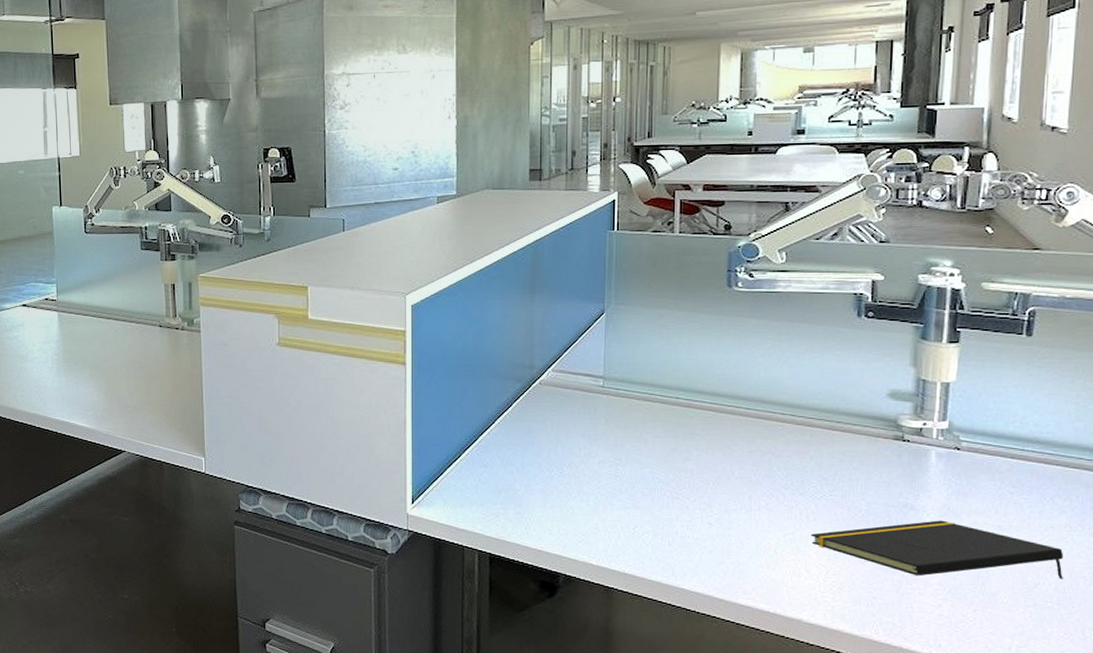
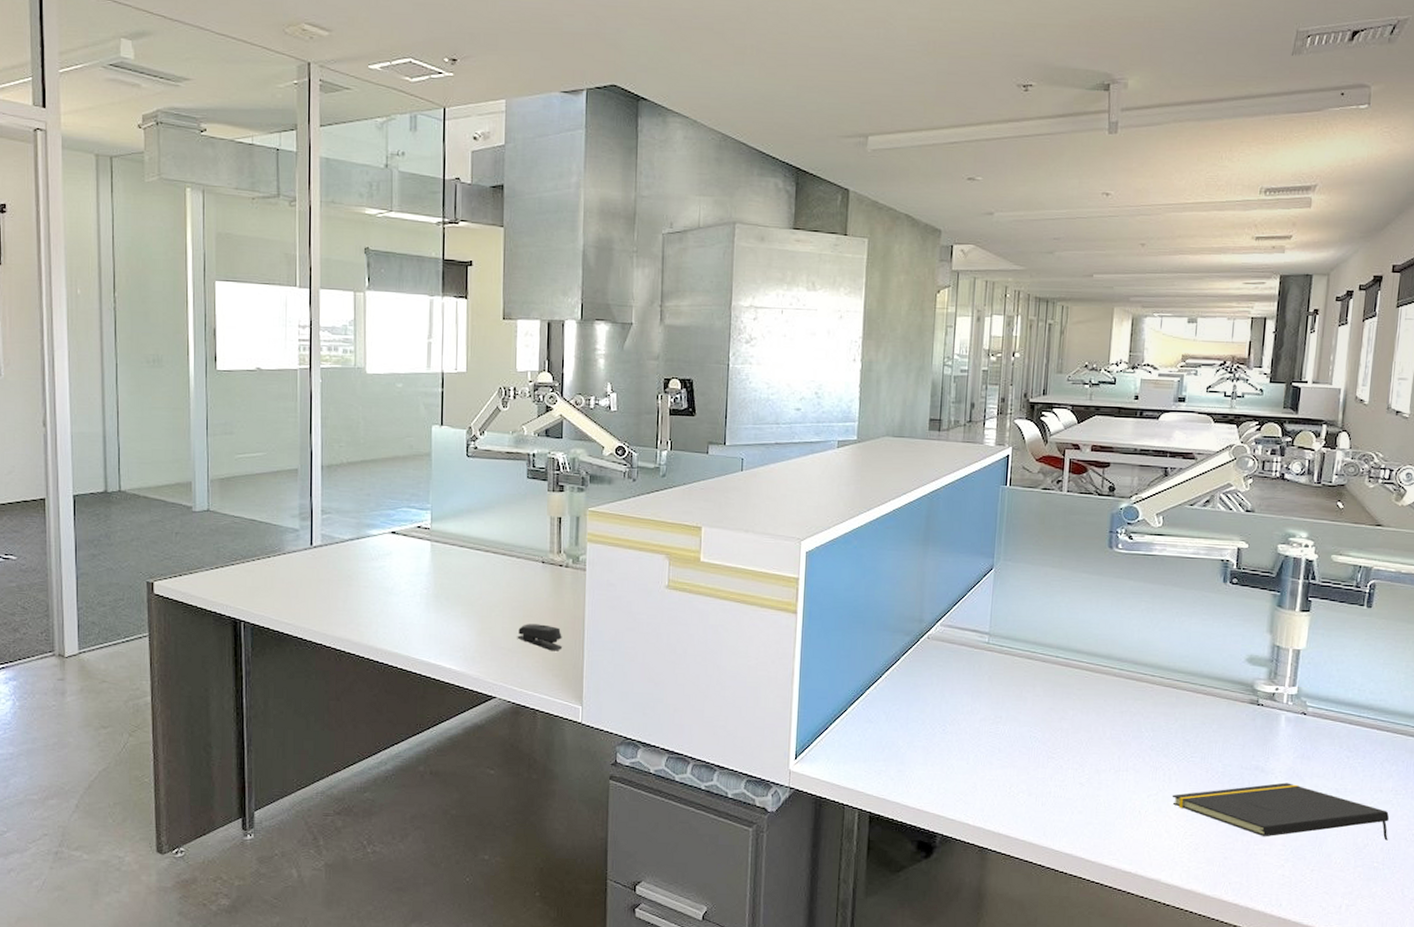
stapler: none [141,383,182,408] -> present [517,624,562,651]

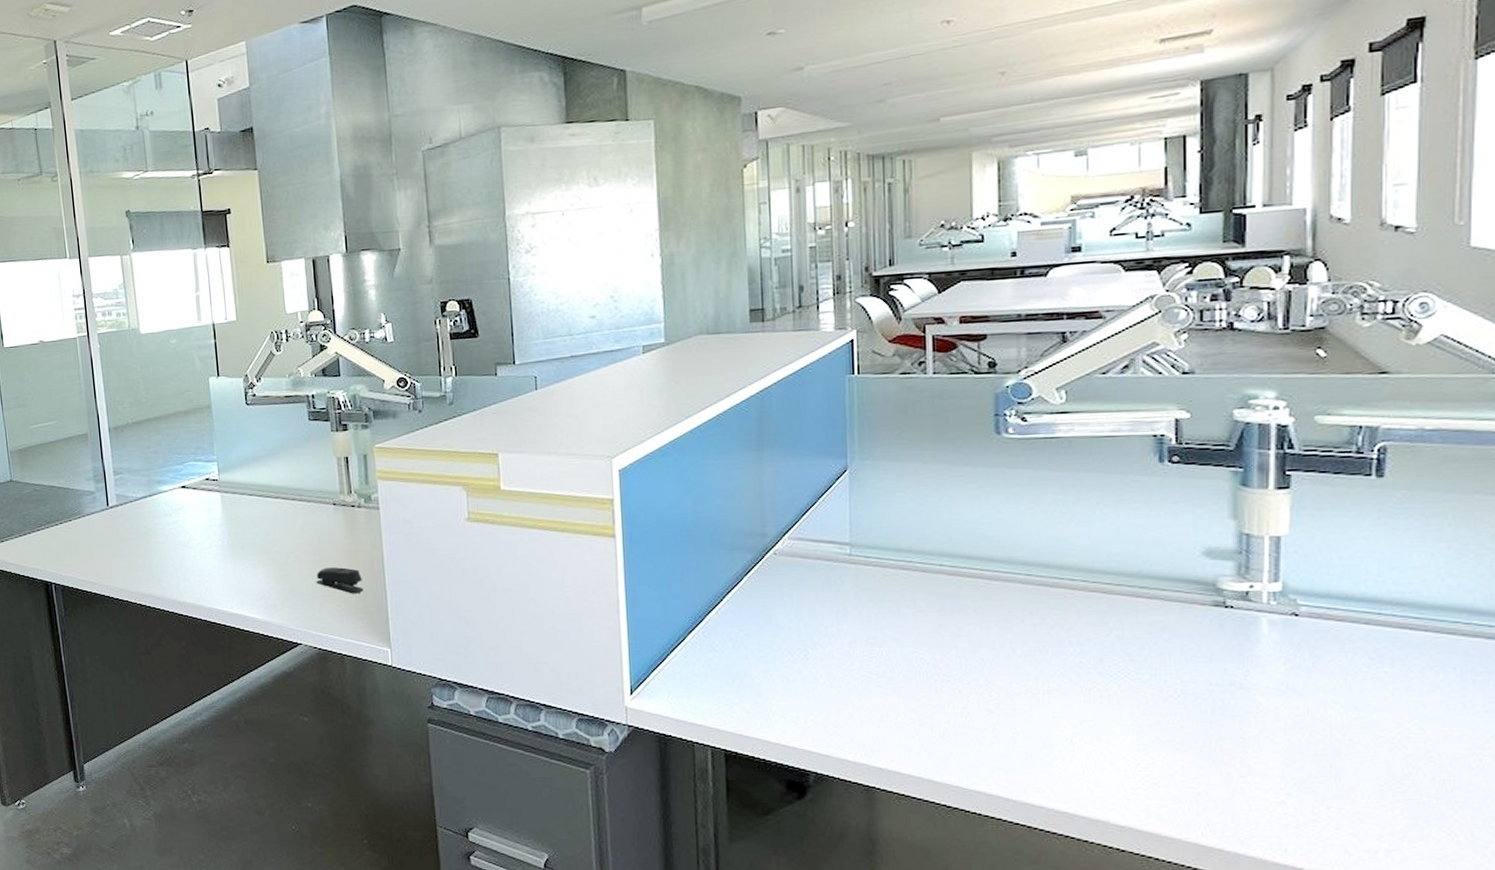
notepad: present [1171,782,1389,841] -> none [1114,700,1441,769]

